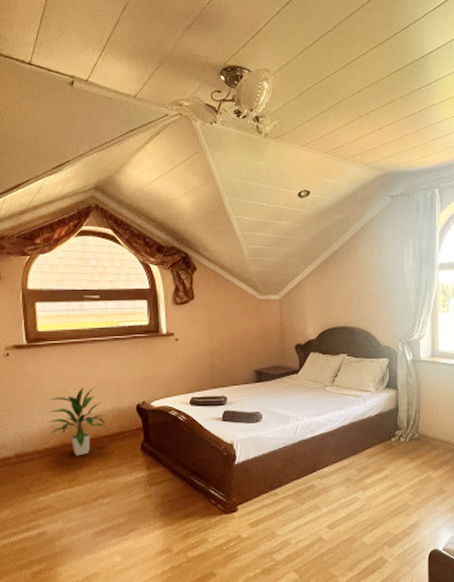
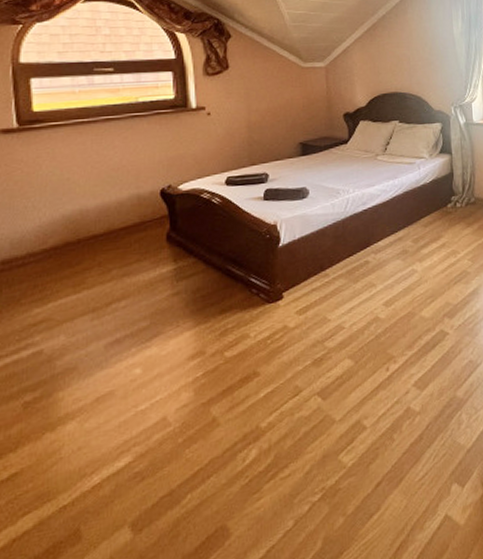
indoor plant: present [48,386,107,456] -> none [46,171,124,255]

